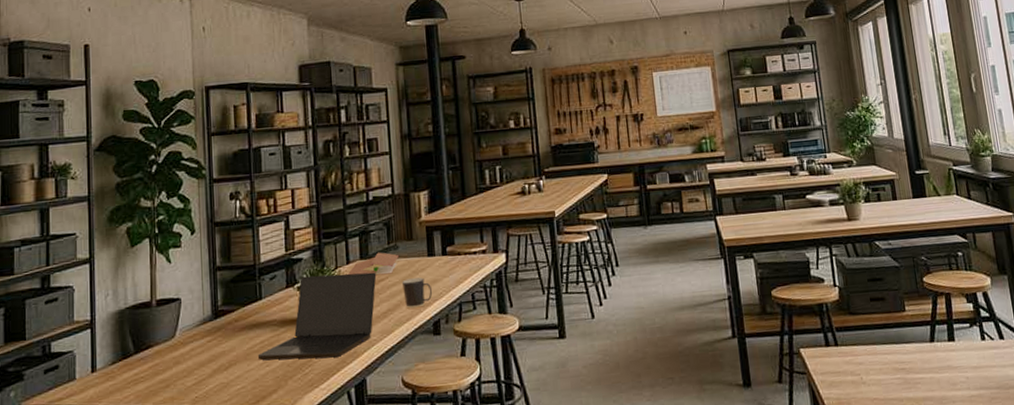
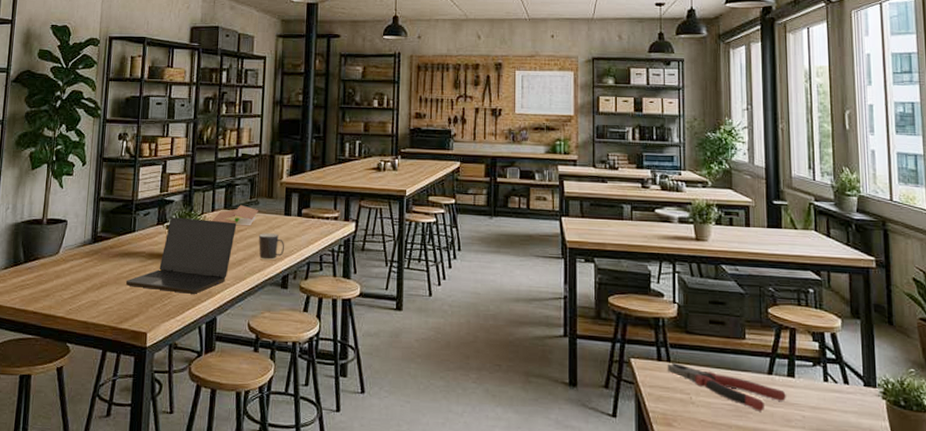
pliers: none [835,345,950,380] -> present [667,362,786,412]

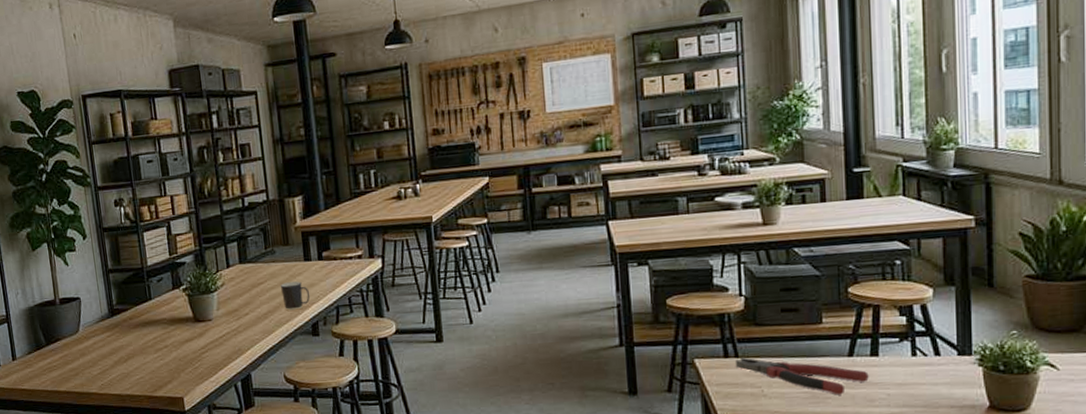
laptop: present [125,217,237,294] -> none [152,275,256,355]
papers: present [212,205,259,226] -> none [229,256,277,279]

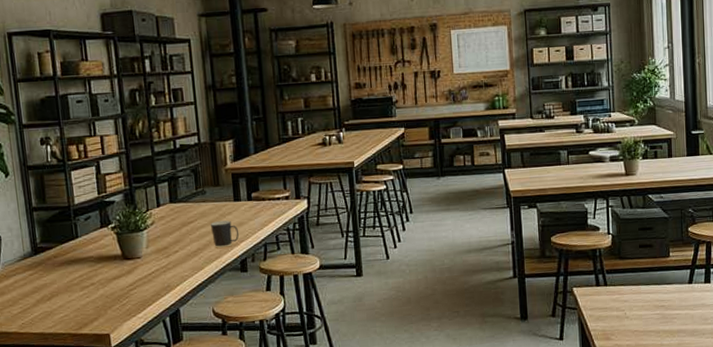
pliers: present [735,357,869,395] -> none [604,285,704,316]

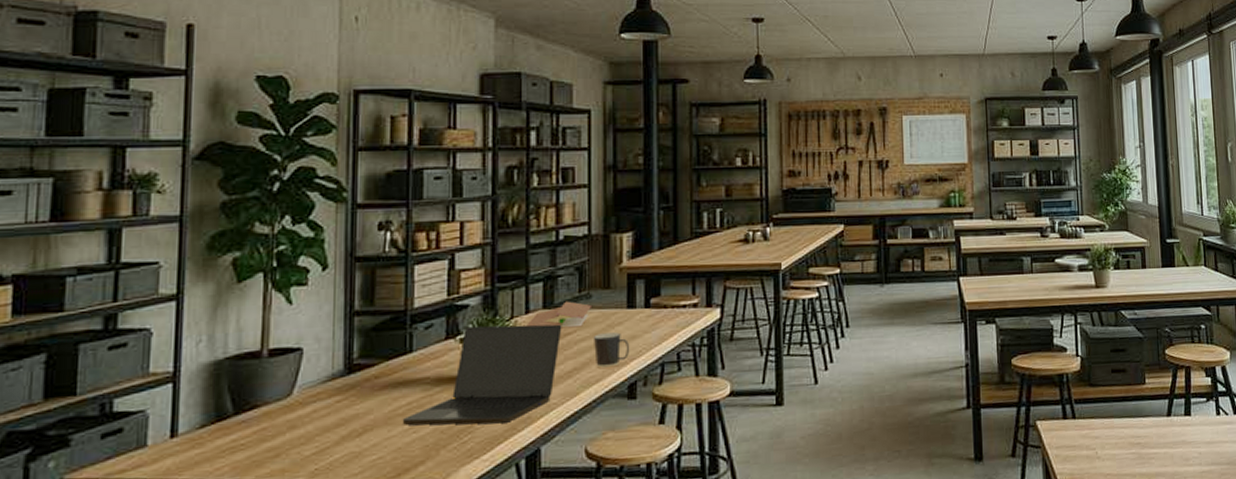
laptop: none [77,215,186,292] -> present [402,324,562,426]
papers: none [159,196,207,218] -> present [527,301,593,328]

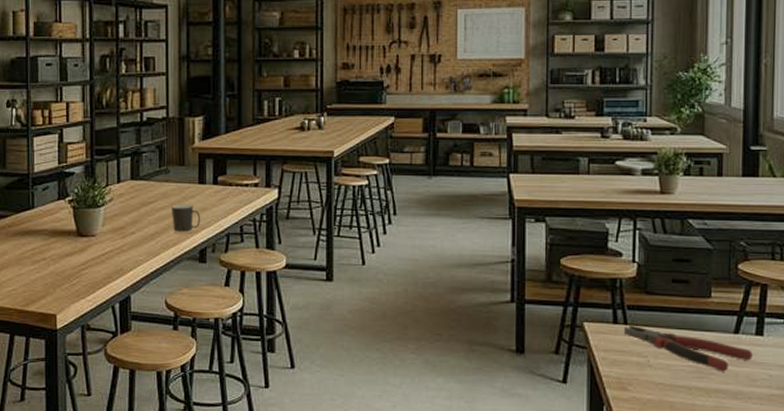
laptop: present [402,324,562,426] -> none [28,190,146,272]
papers: present [527,301,593,328] -> none [118,174,170,197]
pliers: none [1072,418,1184,455] -> present [623,324,753,372]

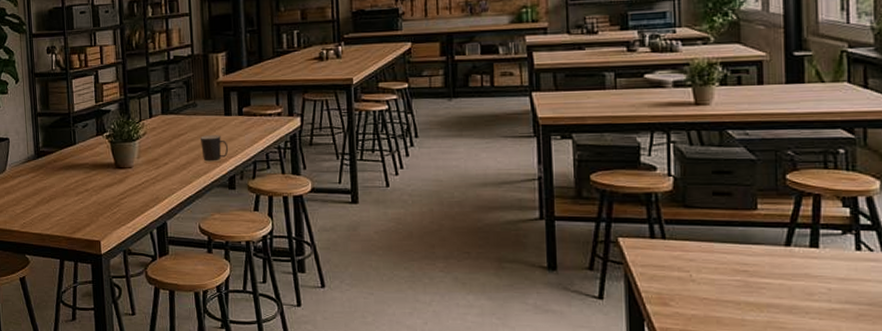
pliers: present [623,324,753,372] -> none [661,239,808,286]

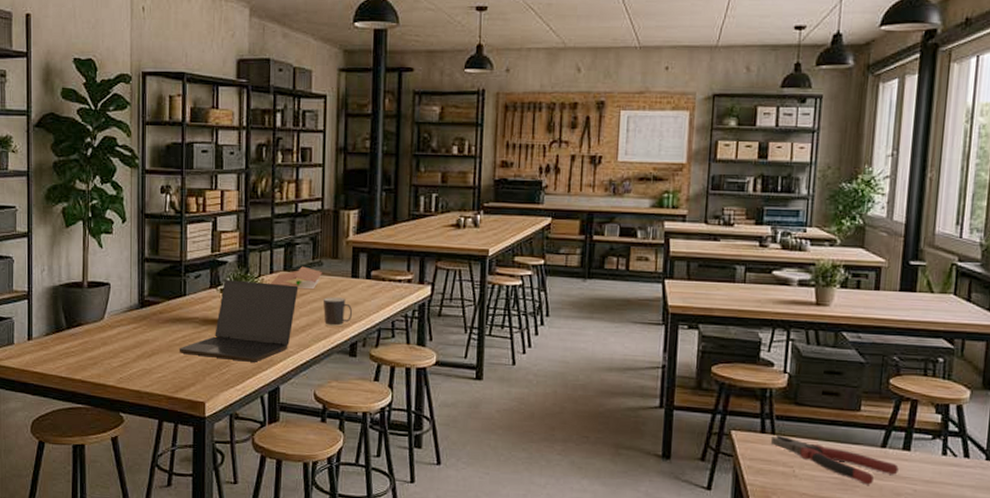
laptop: none [73,126,177,201] -> present [179,279,299,362]
papers: none [151,108,198,130] -> present [271,266,323,290]
pliers: none [661,239,808,286] -> present [770,434,899,485]

